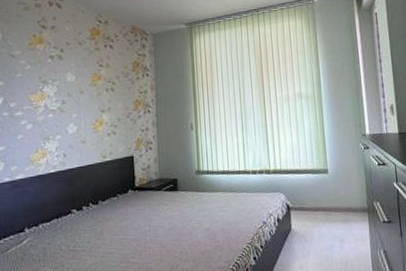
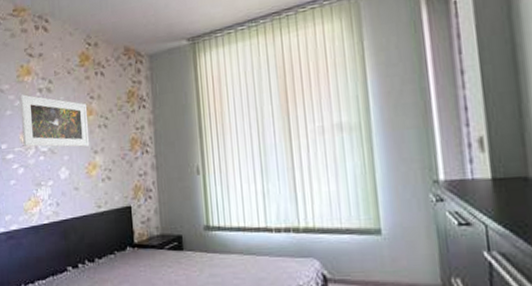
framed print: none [31,60,98,107] -> present [20,94,90,148]

